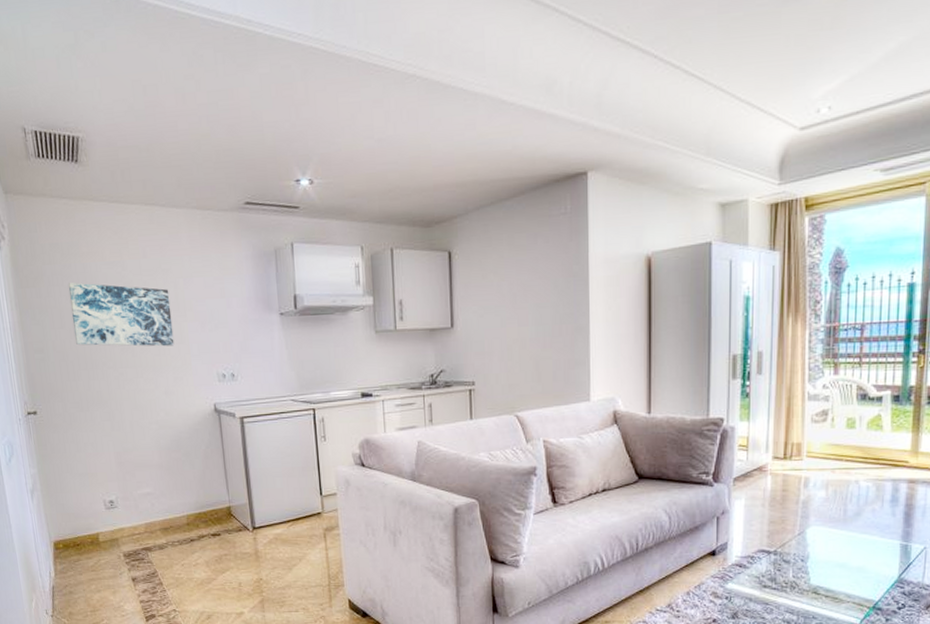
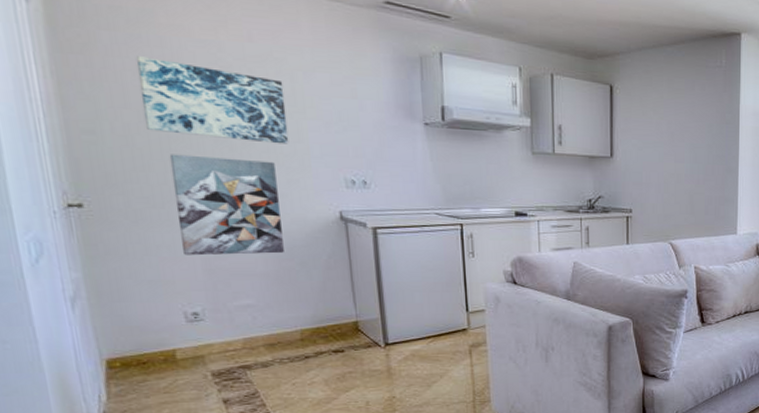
wall art: none [91,363,173,451] -> present [169,154,284,256]

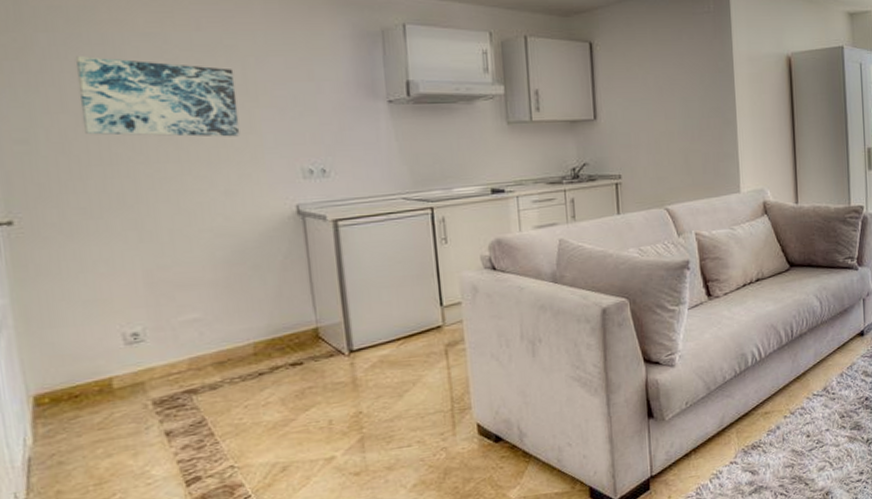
wall art: present [169,154,284,256] -> none [109,156,235,269]

